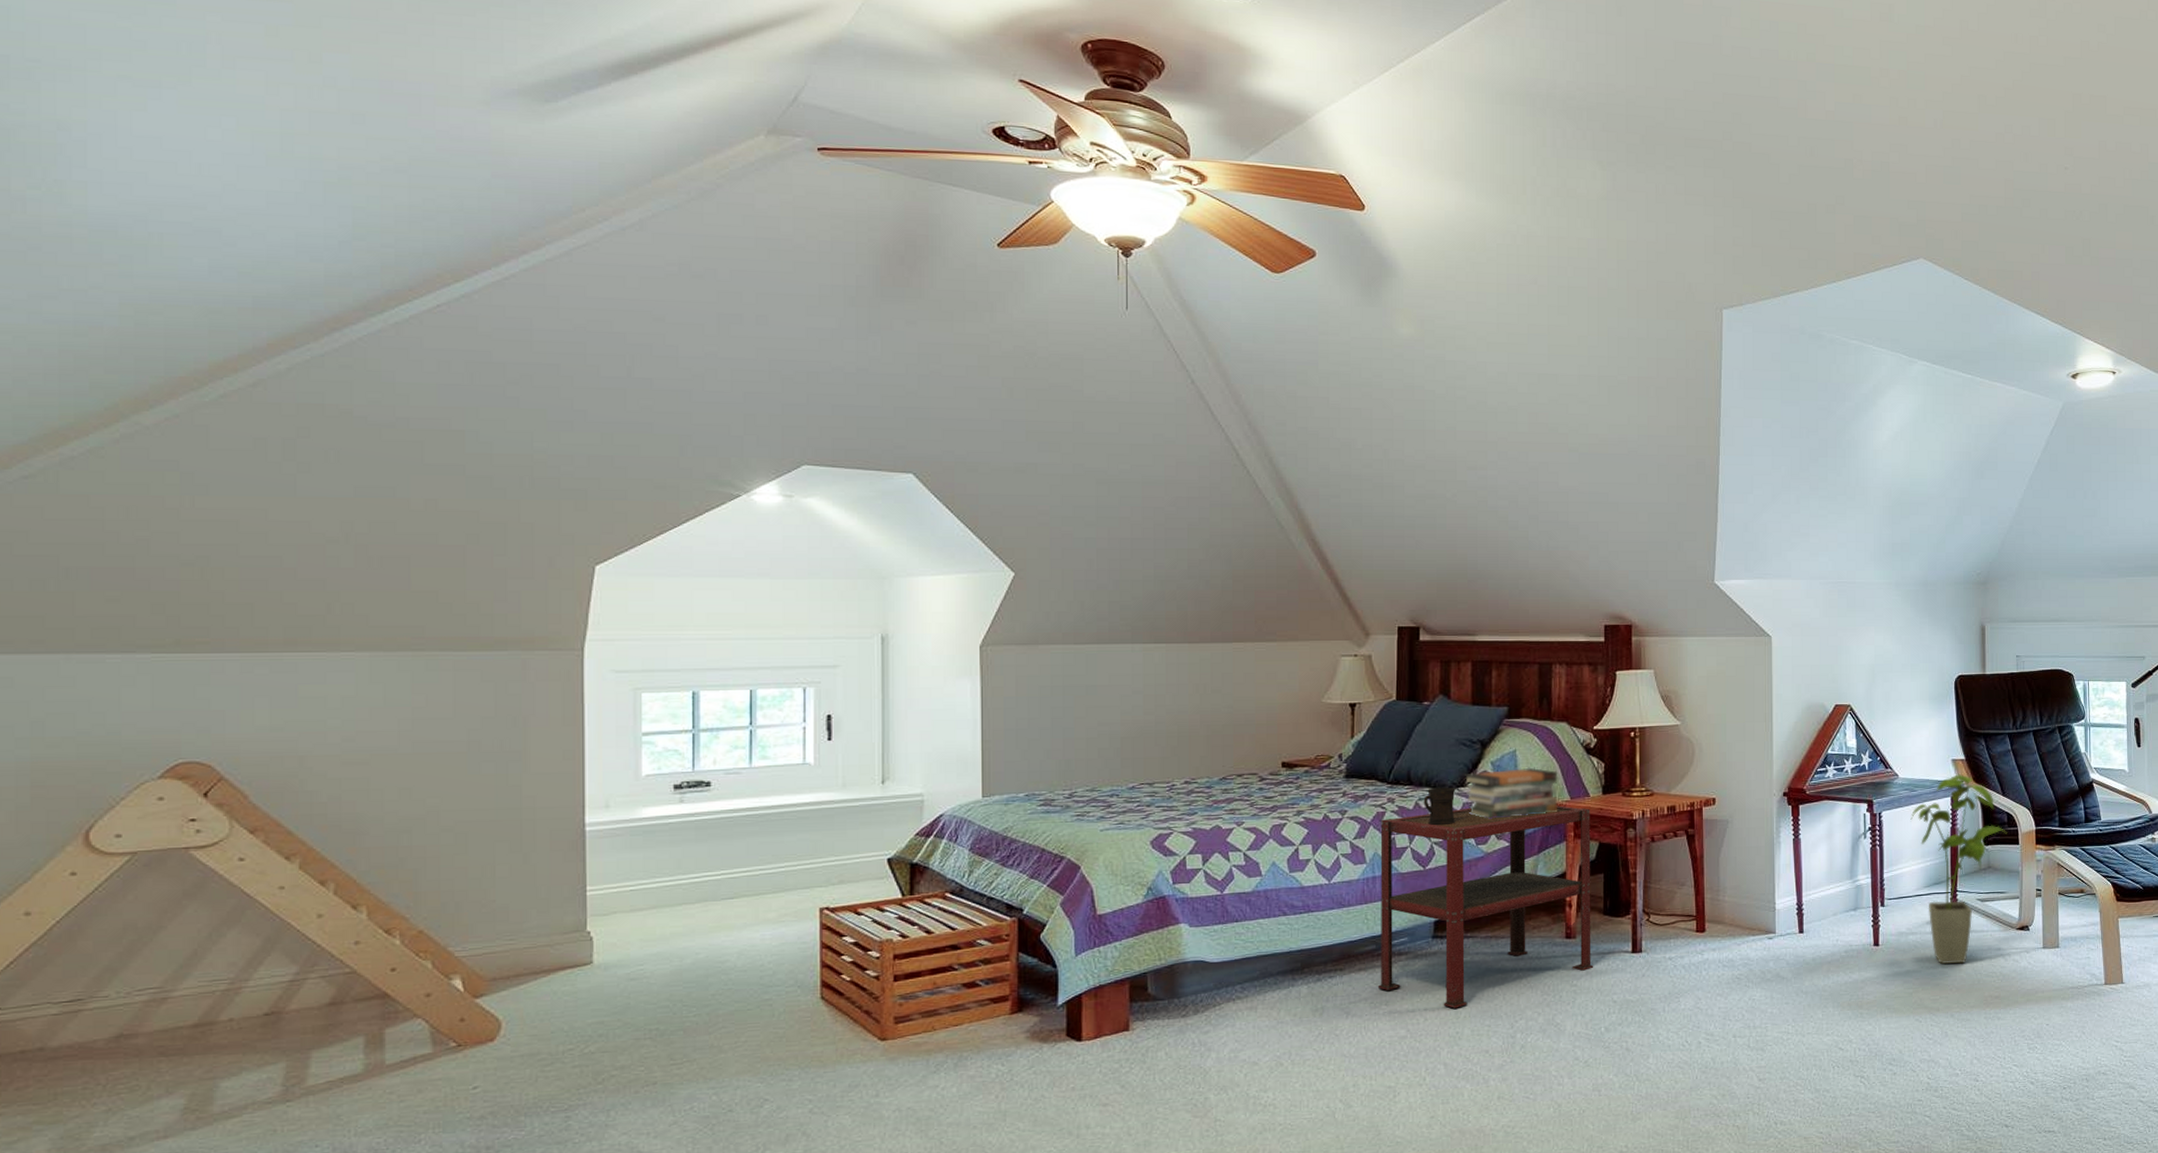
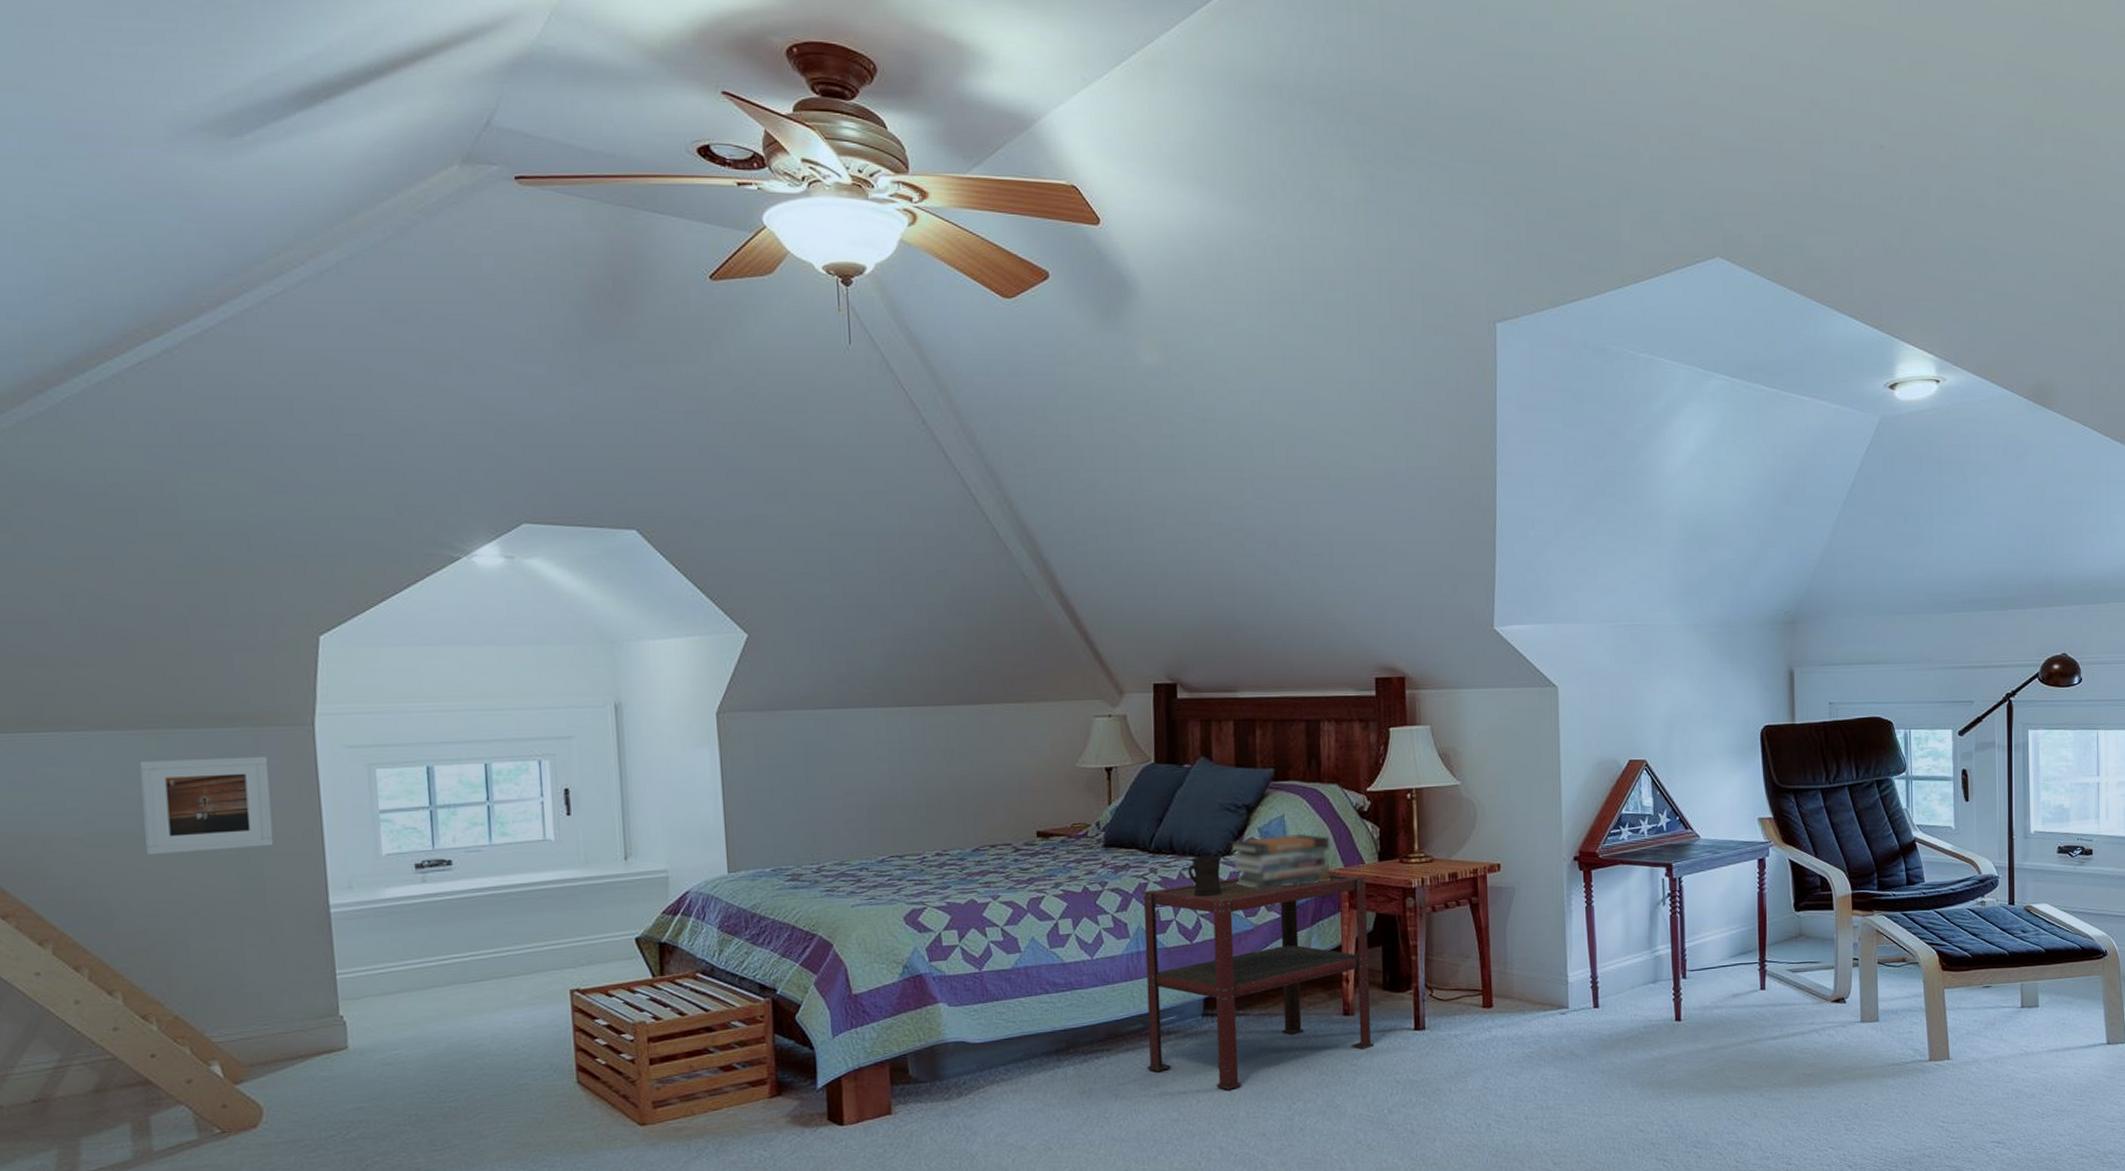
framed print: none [404,679,534,773] -> present [139,756,274,856]
house plant: present [1910,774,2007,964] -> none [1713,834,1821,1040]

